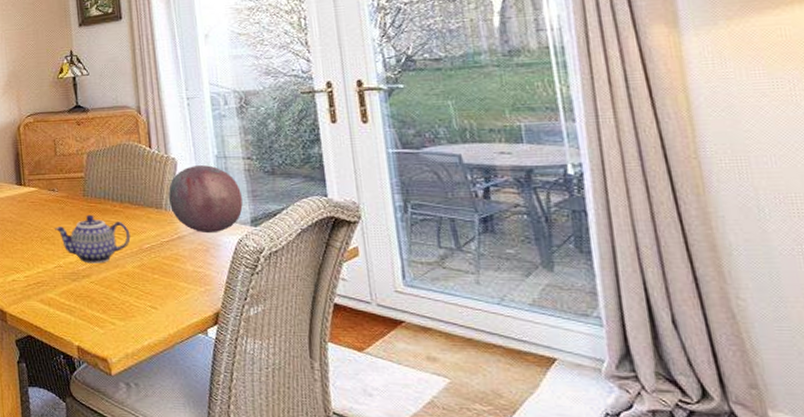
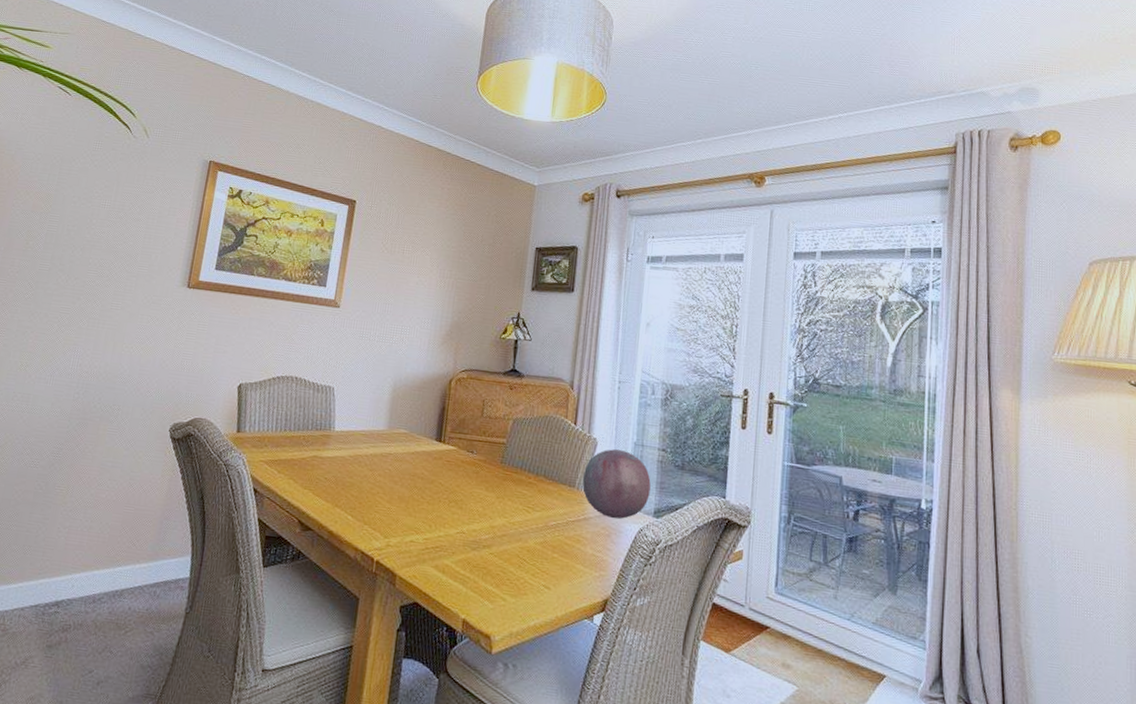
teapot: present [55,214,131,264] -> none [465,482,539,535]

